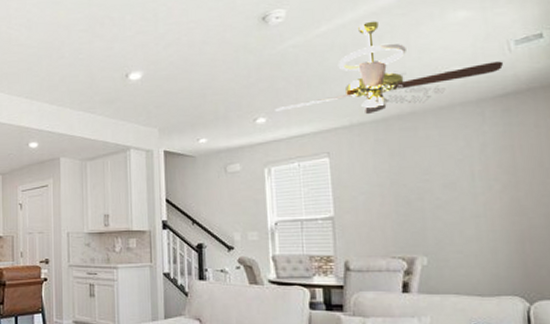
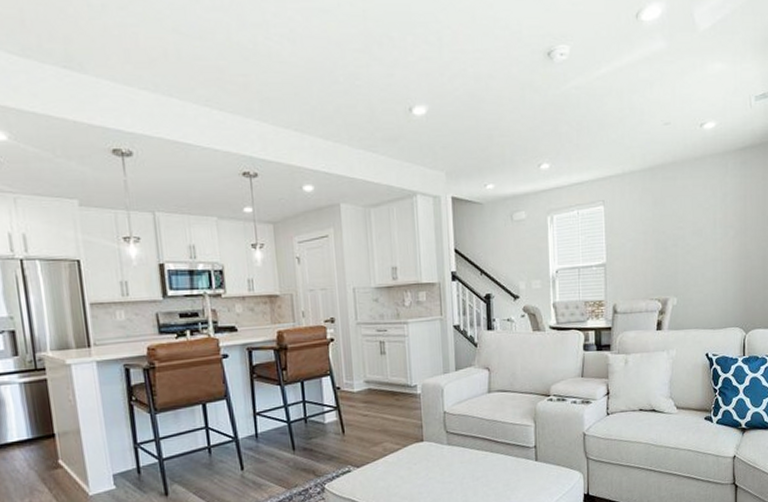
ceiling fan: present [275,21,504,115] -> none [558,66,746,163]

